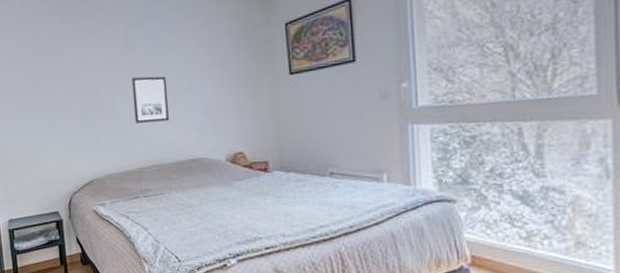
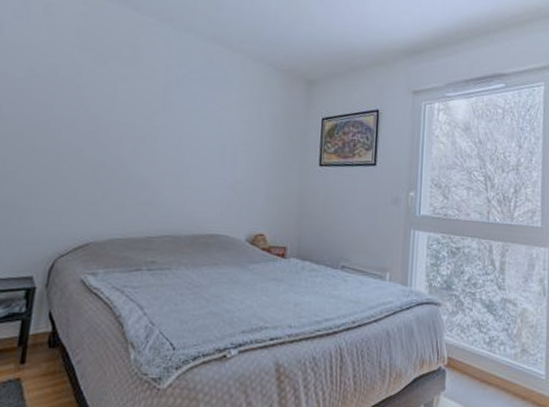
wall art: present [131,76,170,123] -> none [155,136,200,190]

